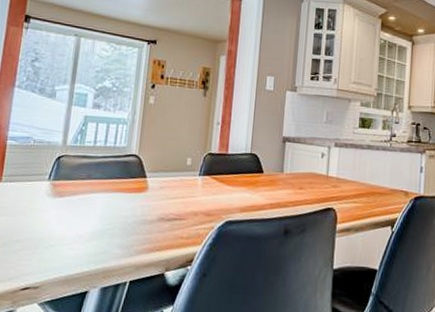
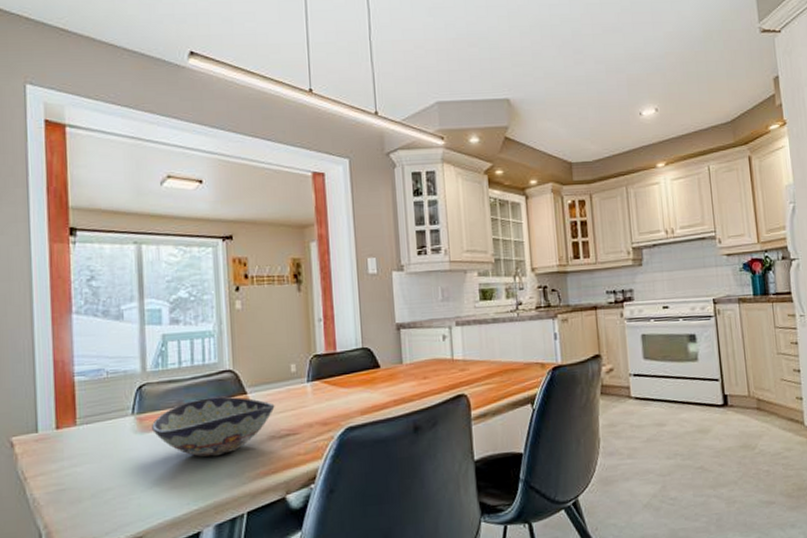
decorative bowl: none [62,175,168,228] -> present [152,396,275,458]

